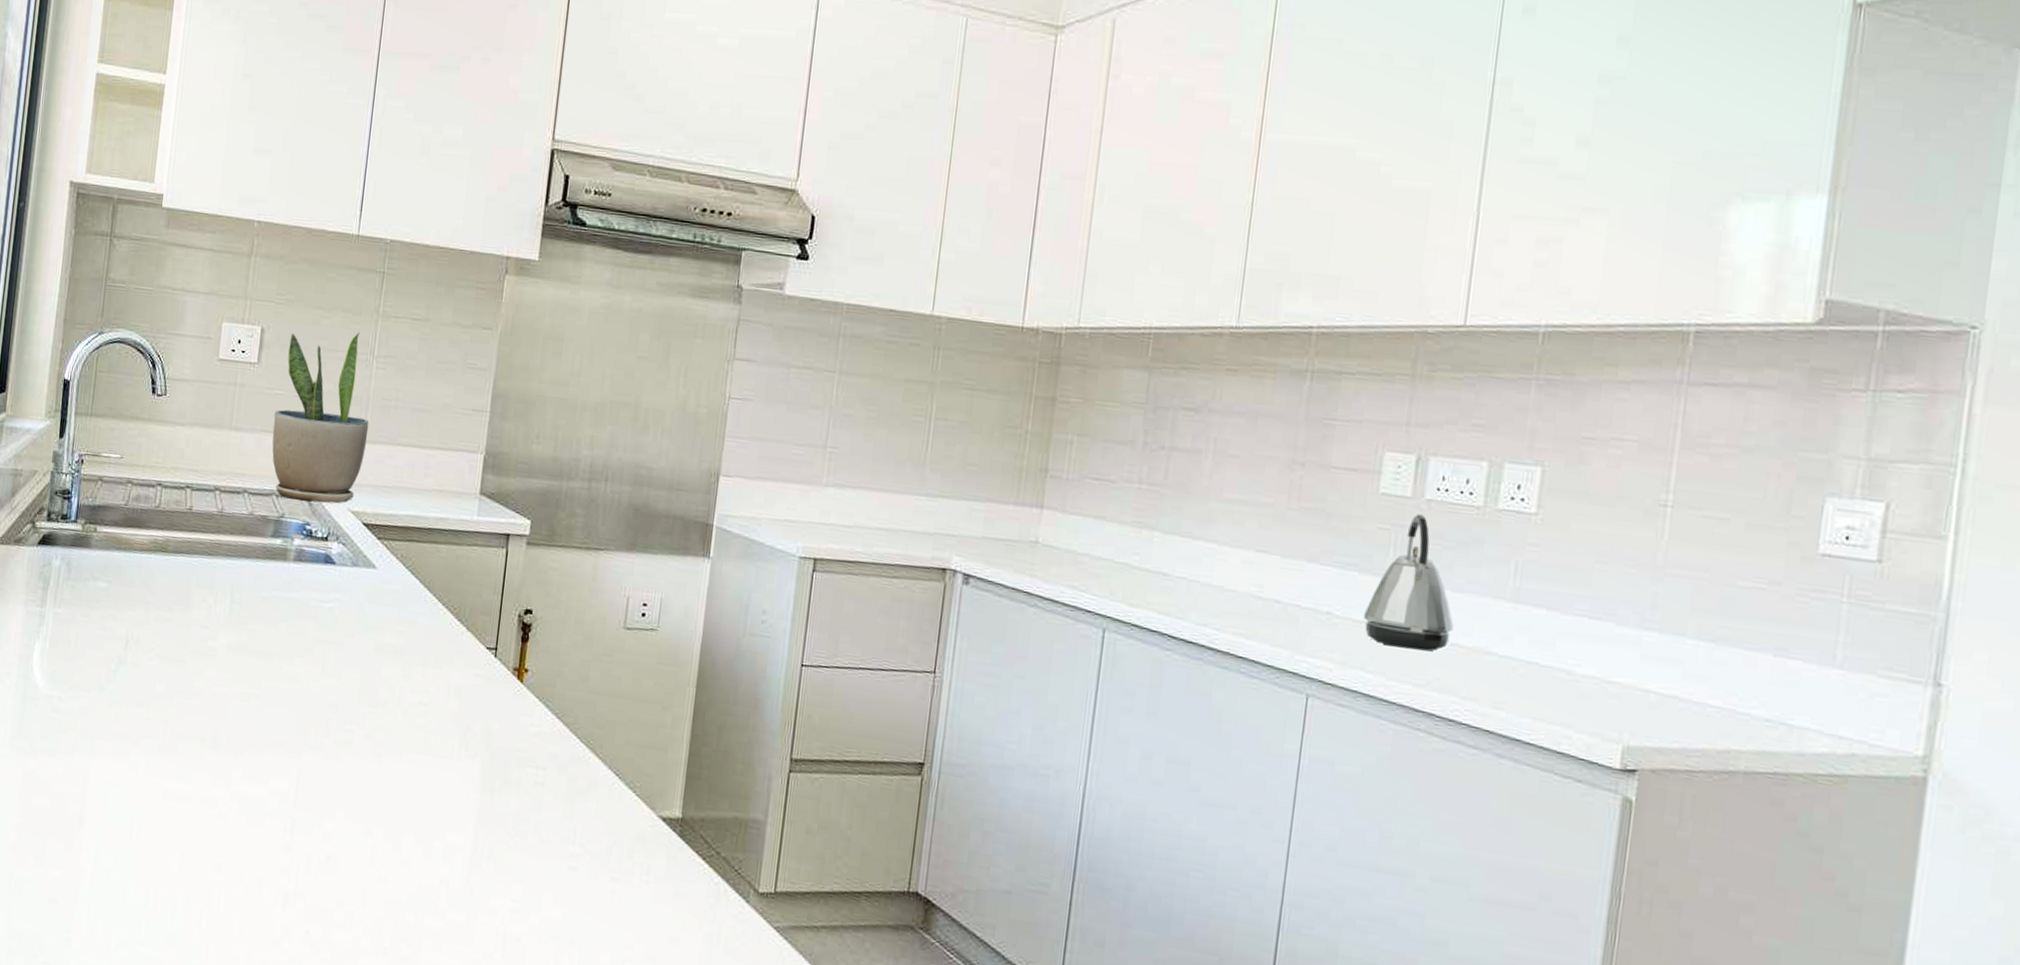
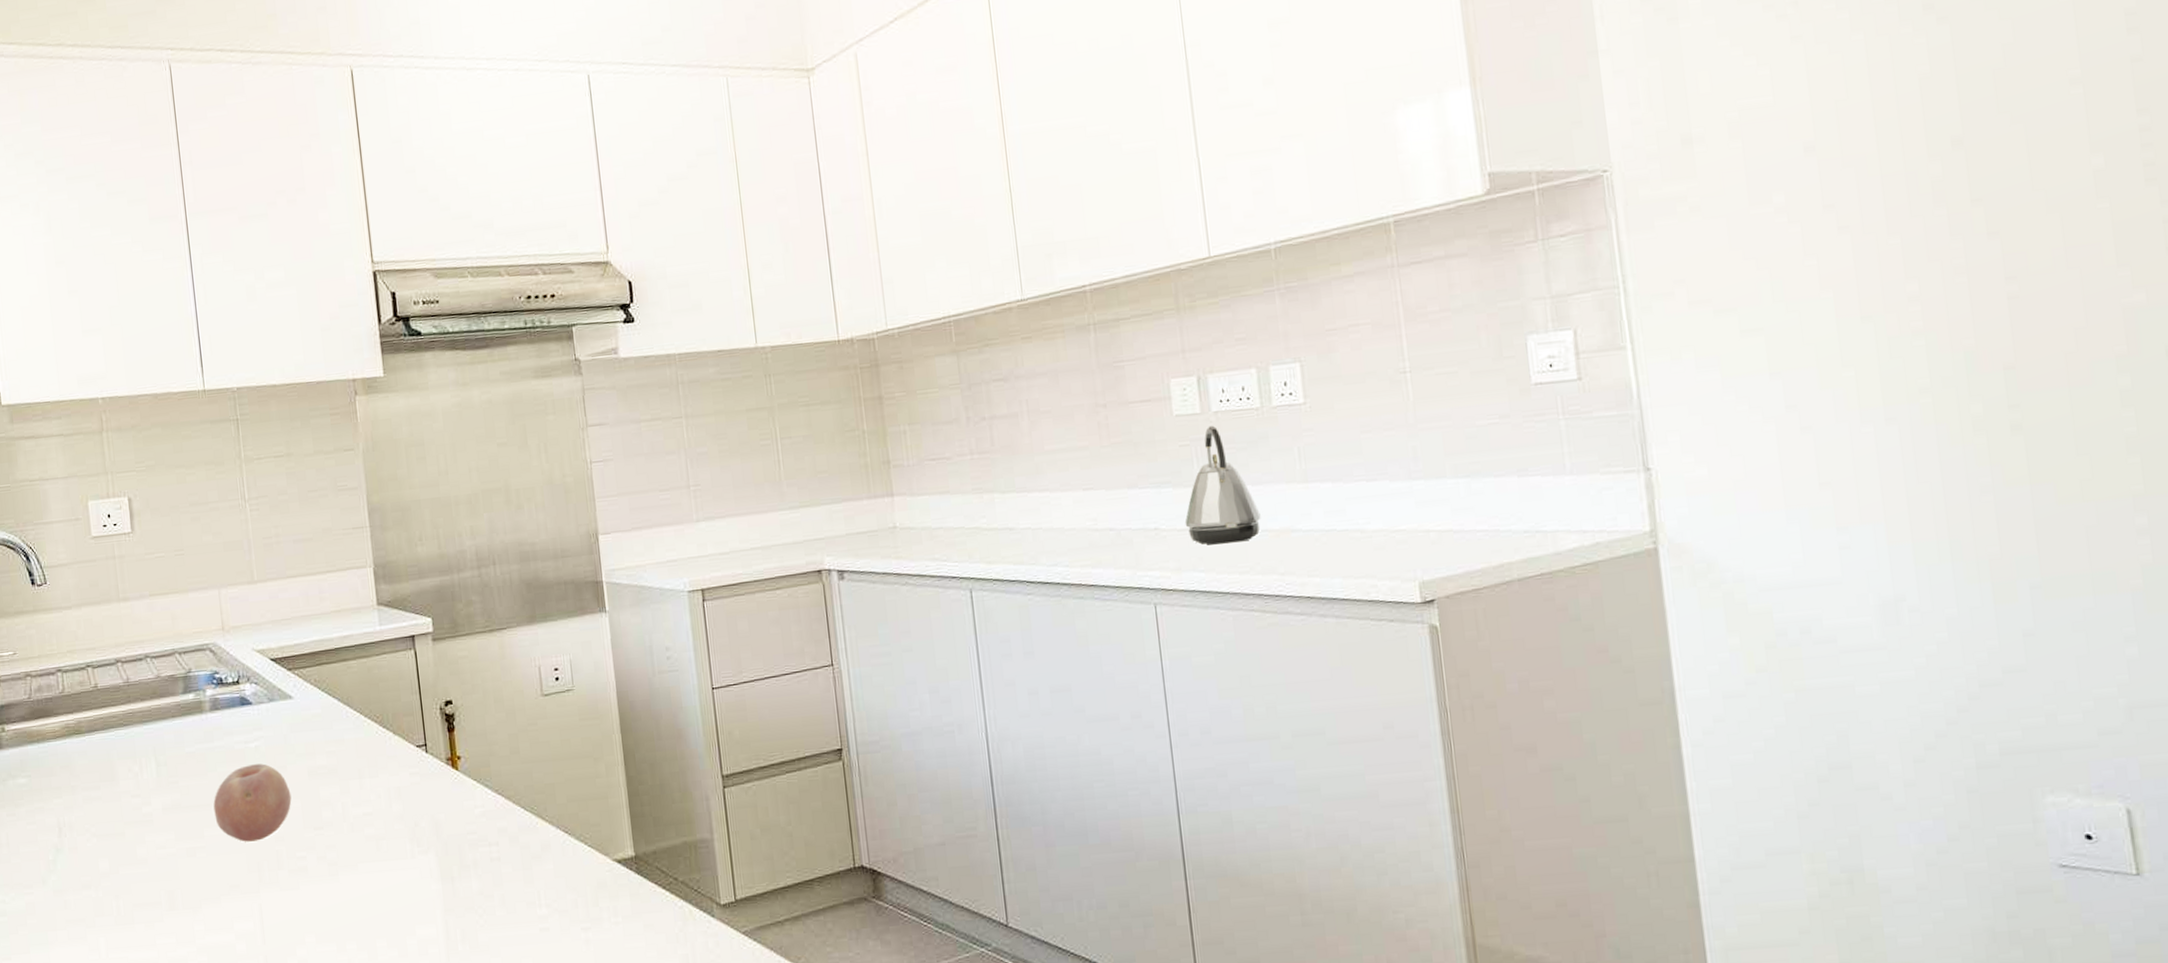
potted plant: present [272,332,369,504] -> none [159,480,258,654]
fruit: none [275,624,354,703] -> present [213,763,292,842]

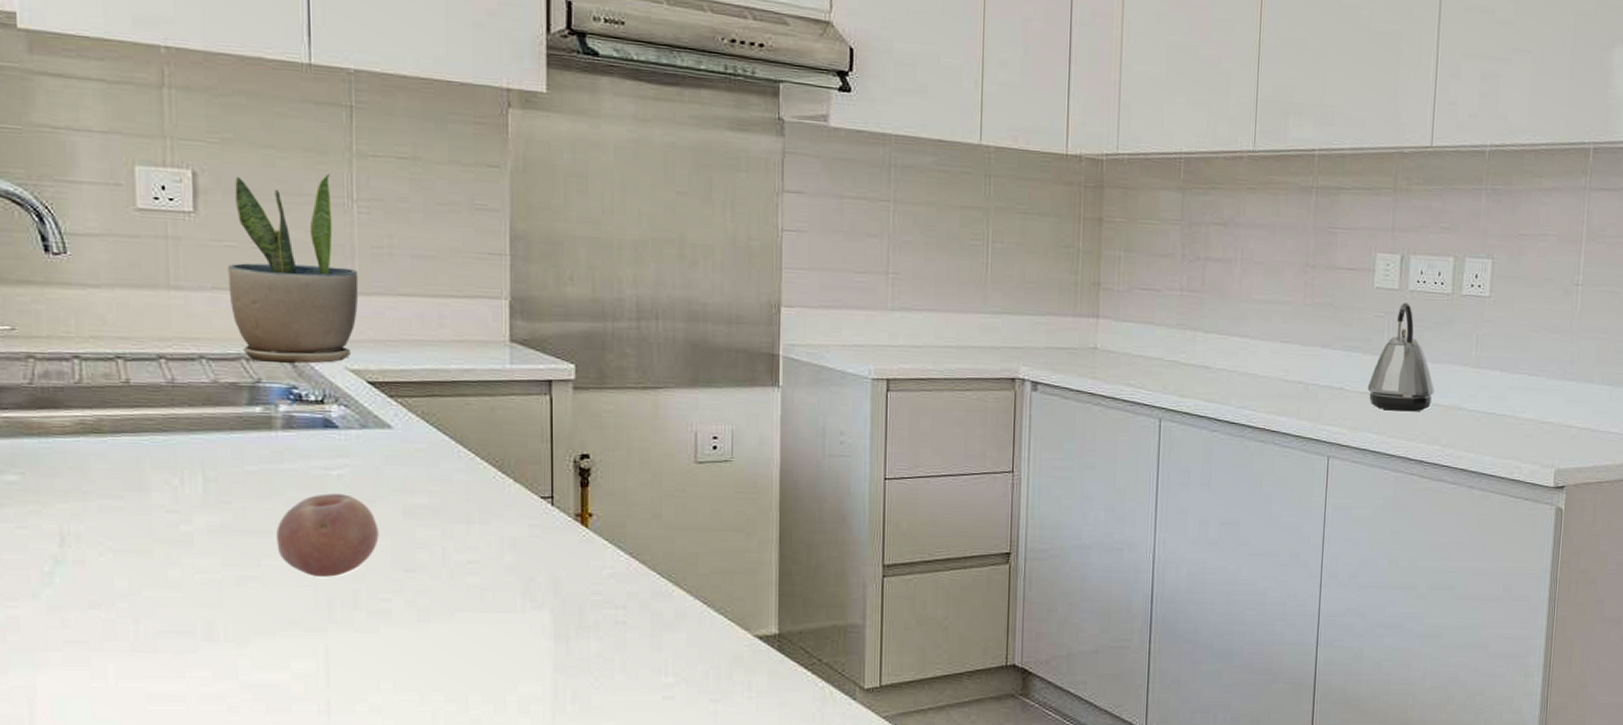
potted plant: none [159,480,258,654] -> present [228,173,359,364]

